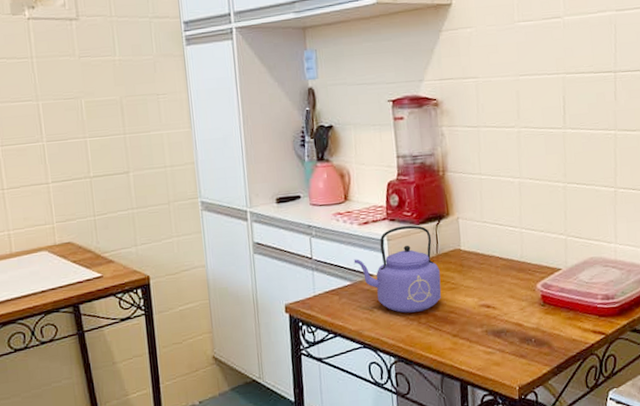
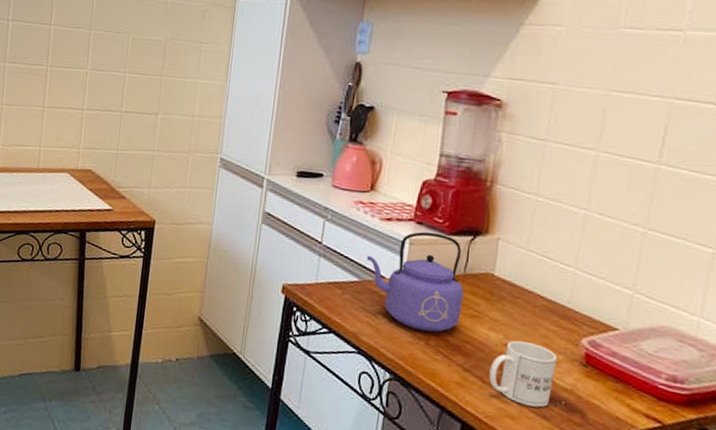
mug: none [473,298,523,351] -> present [489,340,557,408]

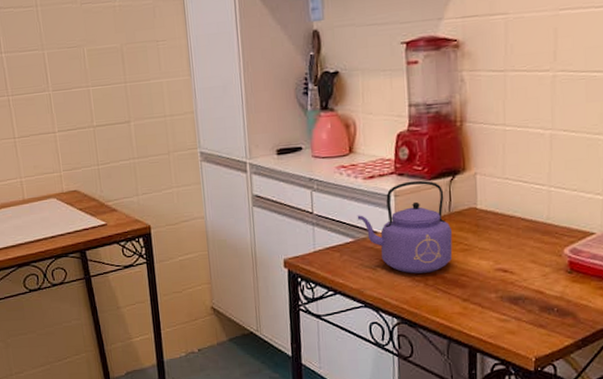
mug: present [489,340,557,408] -> none [486,262,545,319]

